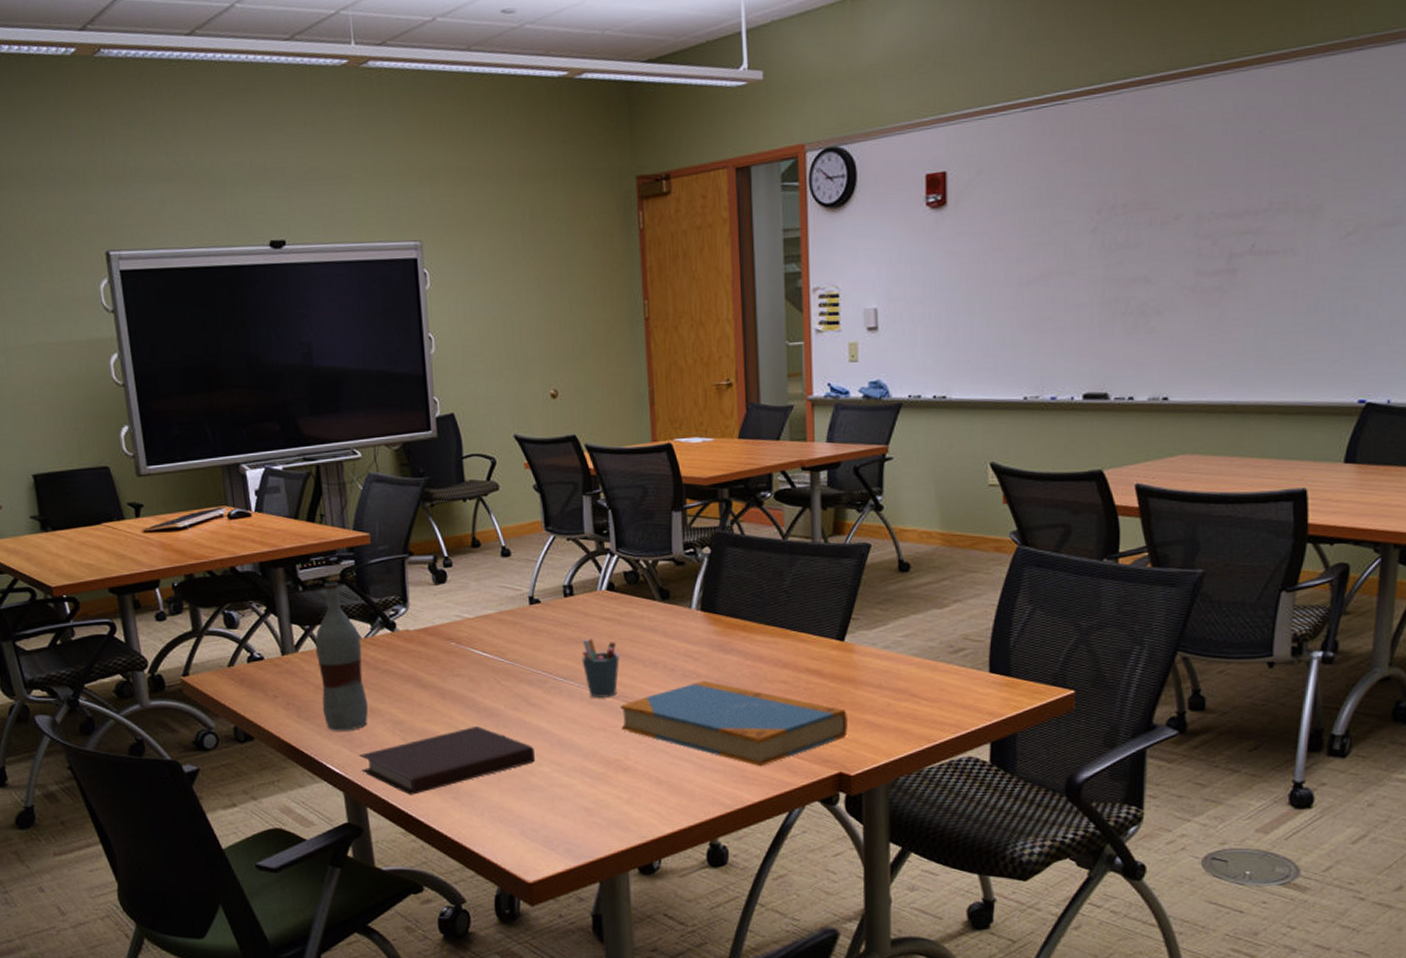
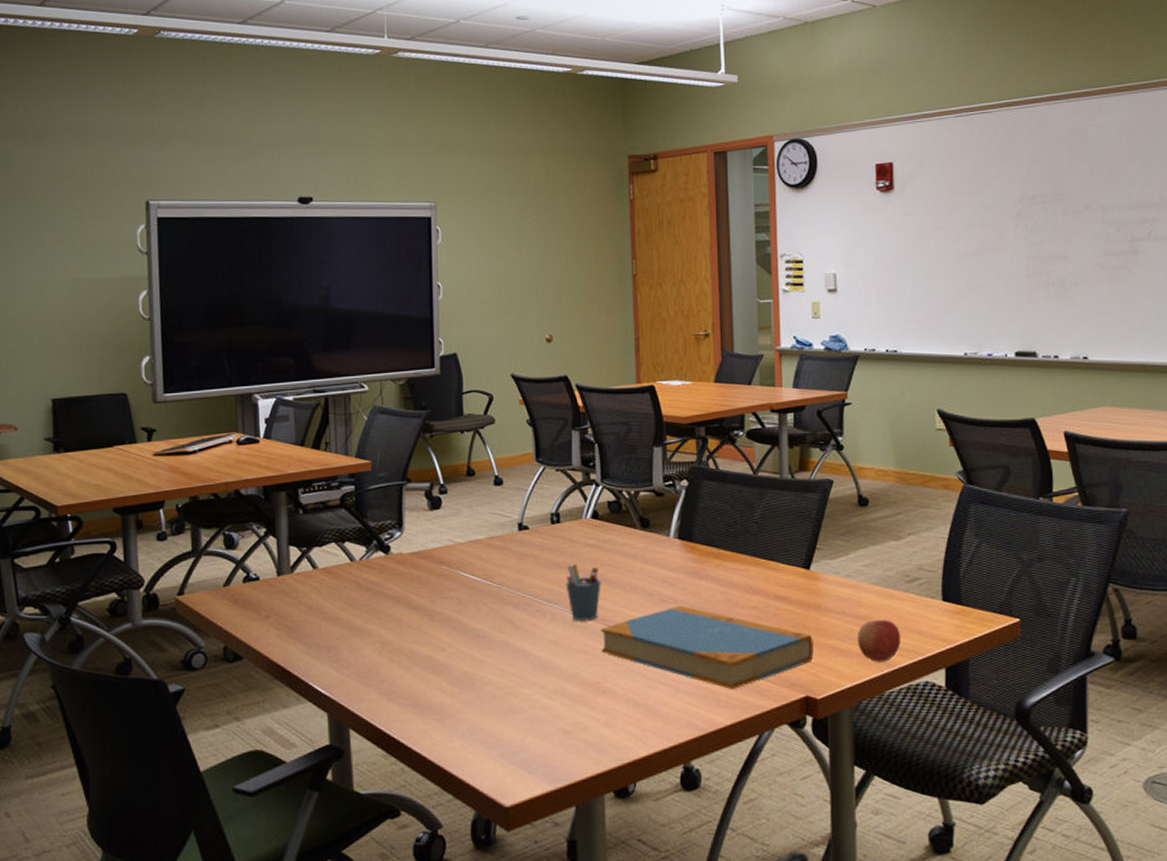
bottle: present [315,581,369,731] -> none [310,506,358,651]
notebook: present [359,725,535,795] -> none [346,647,517,716]
apple: none [894,693,943,737] -> present [857,620,901,662]

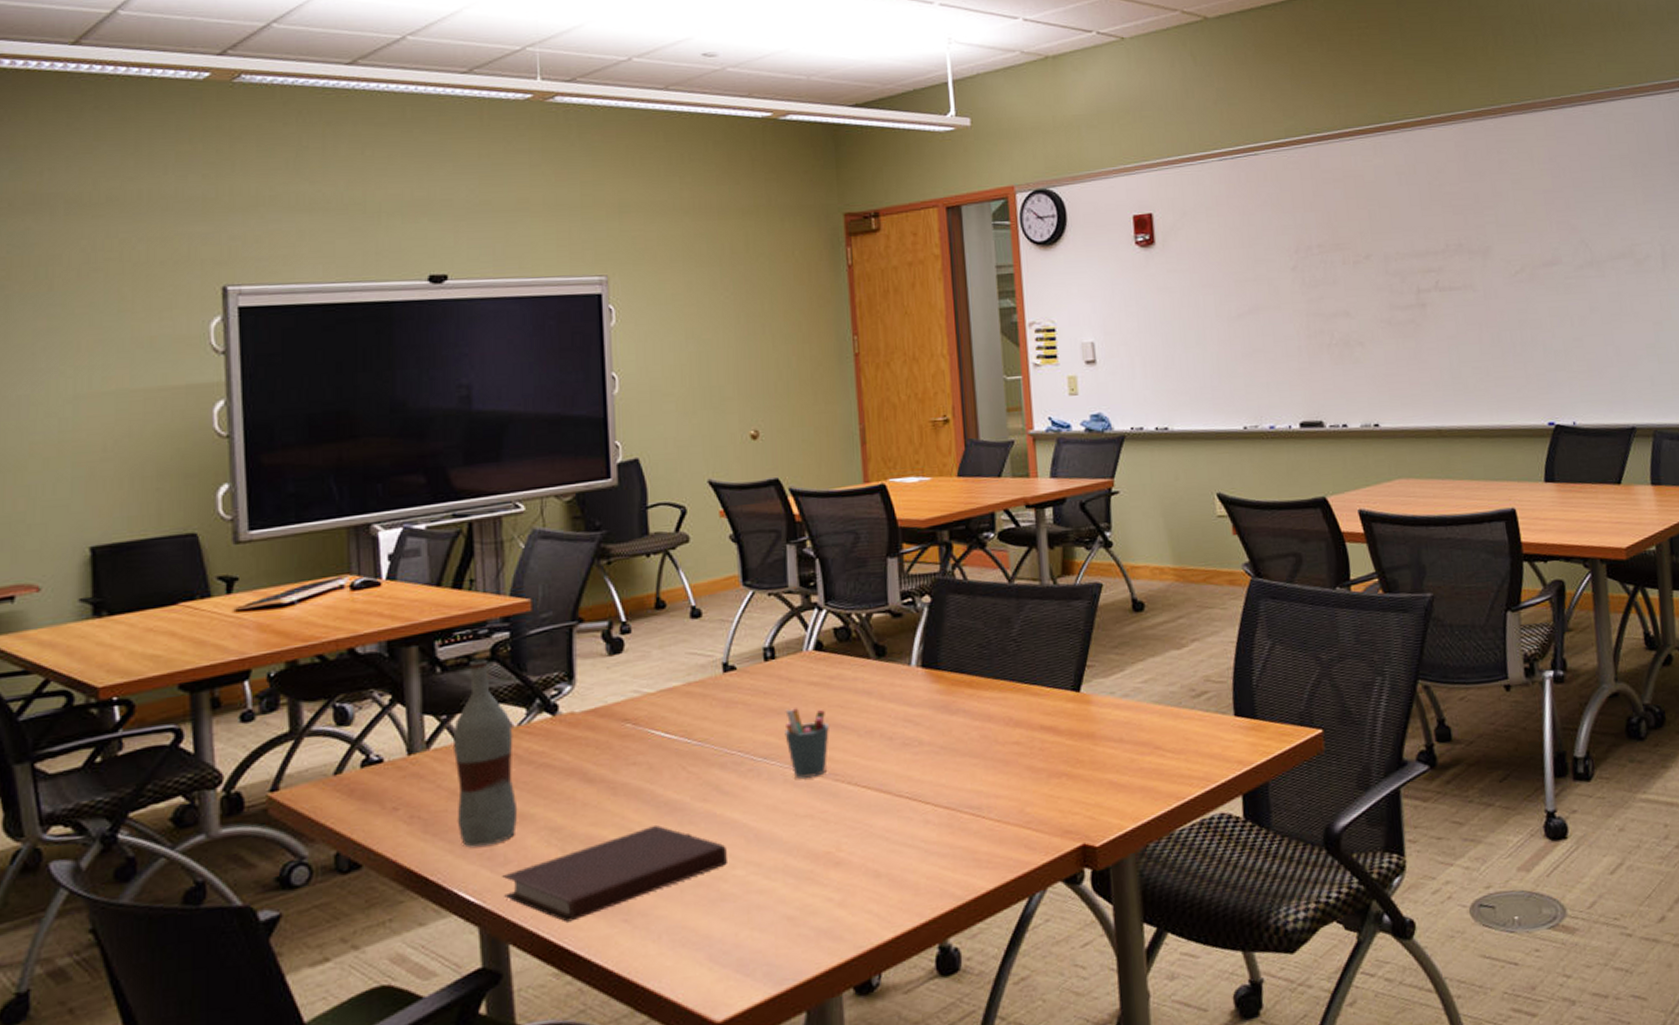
bottle: none [310,506,358,651] -> present [452,659,518,847]
notebook: none [346,647,517,716] -> present [502,824,727,922]
book: present [601,605,814,690] -> none [830,748,1090,846]
apple: present [857,620,901,662] -> none [1139,744,1190,796]

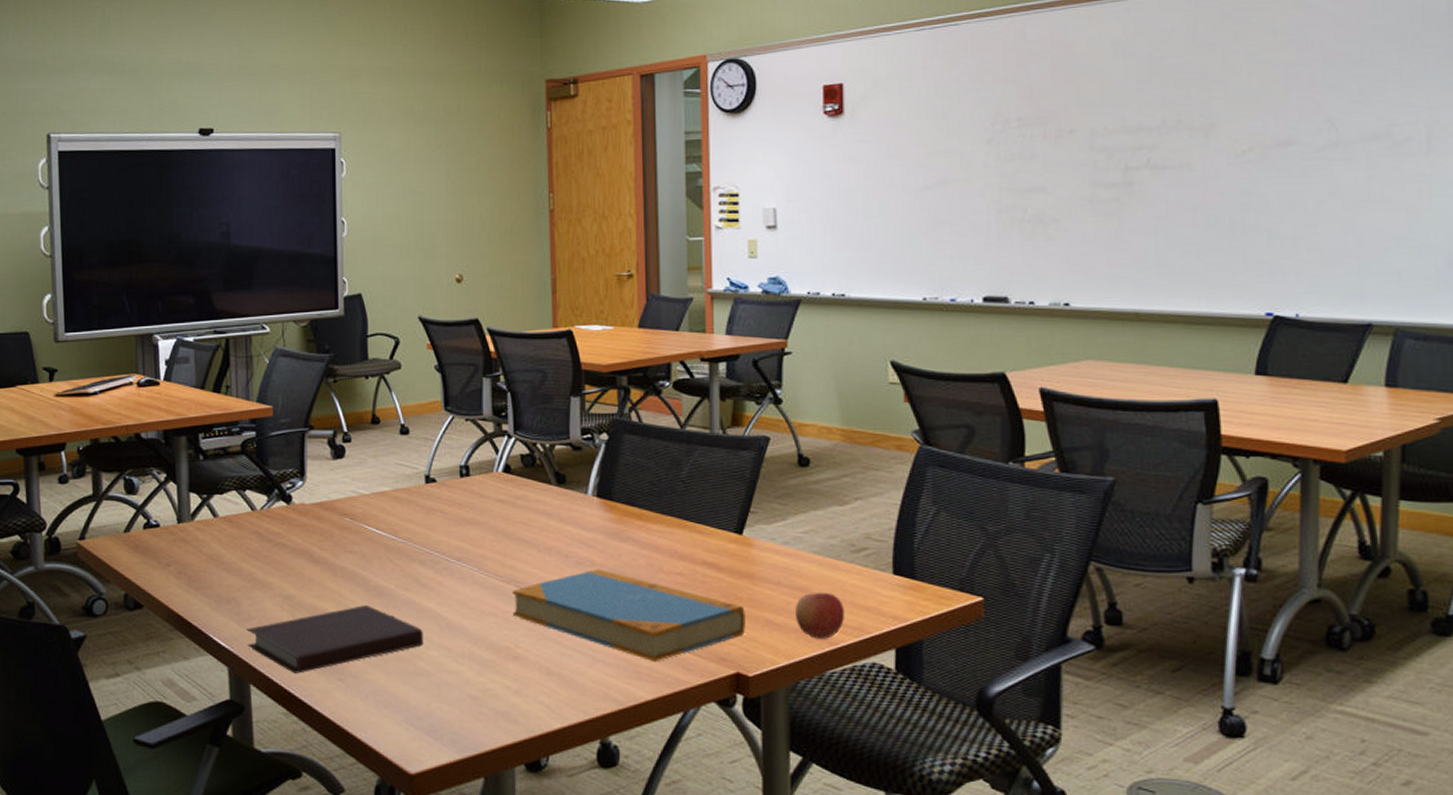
bottle: present [452,659,518,847] -> none [211,452,259,603]
pen holder: present [784,708,829,779] -> none [475,520,513,583]
book: none [830,748,1090,846] -> present [512,569,746,663]
apple: none [1139,744,1190,796] -> present [794,593,845,639]

